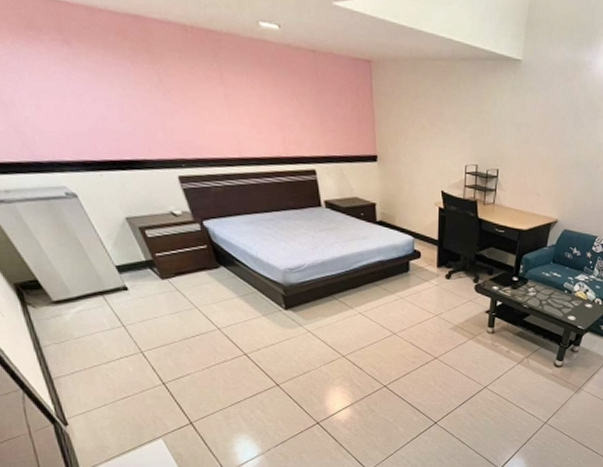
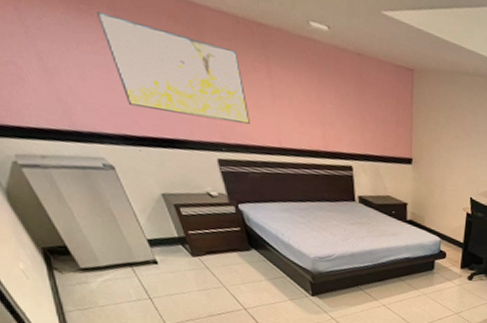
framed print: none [46,37,207,137] -> present [97,11,250,124]

